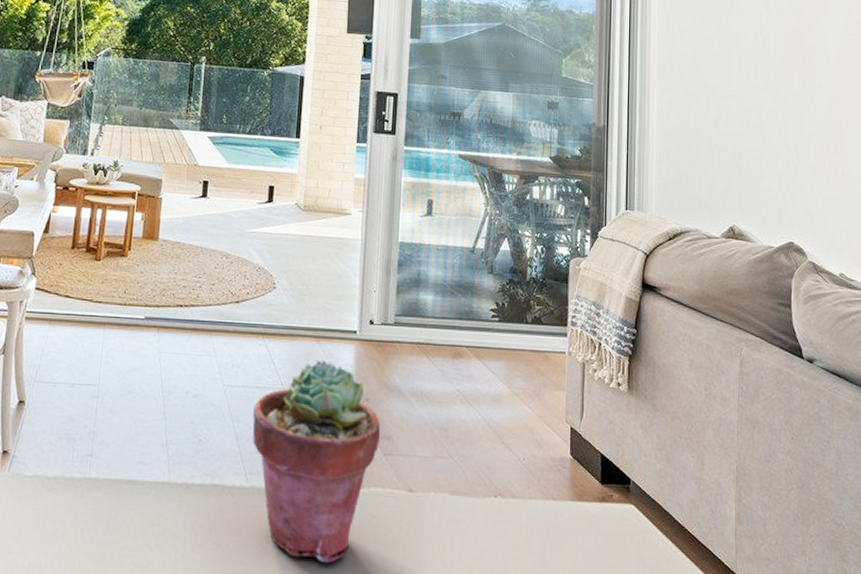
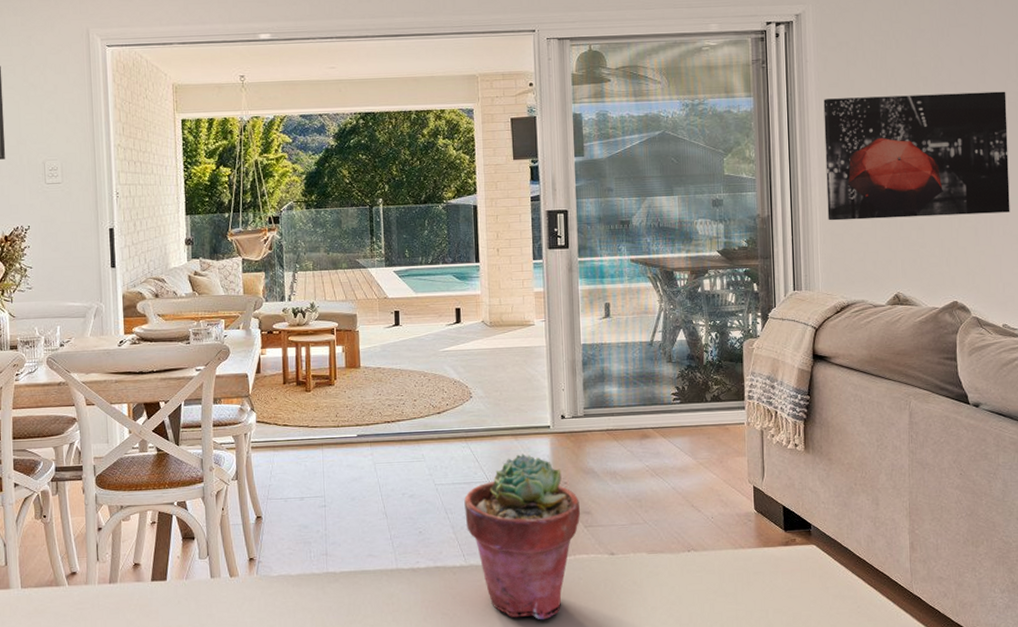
wall art: none [665,11,849,153] -> present [823,91,1010,221]

